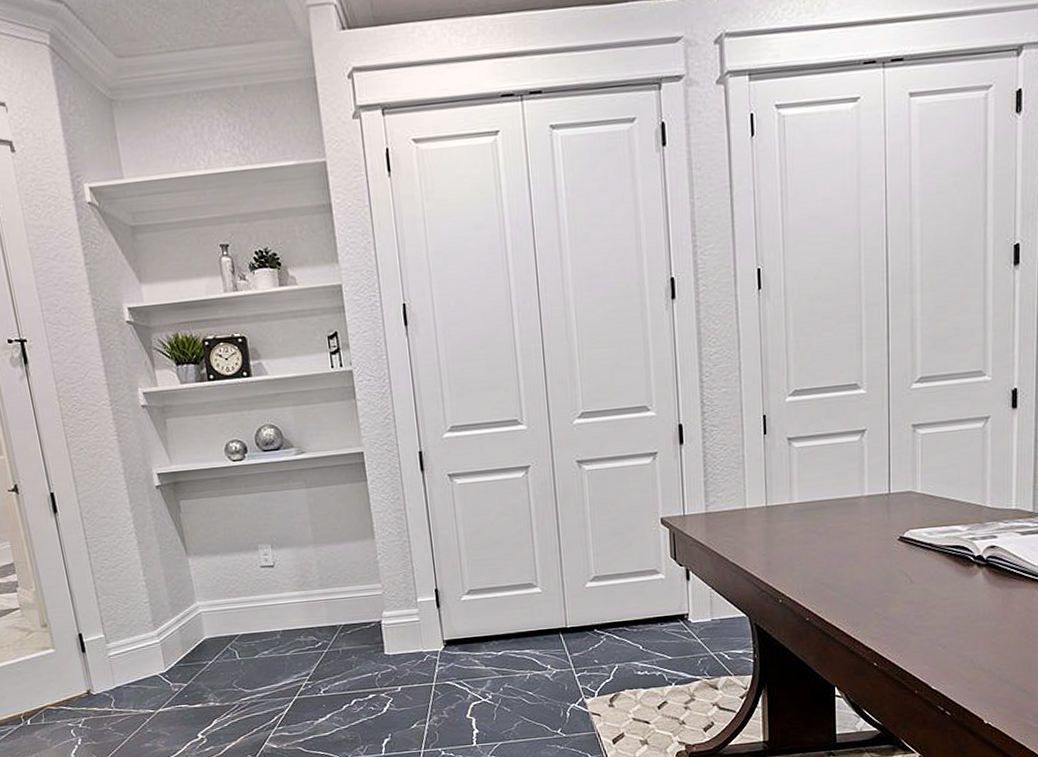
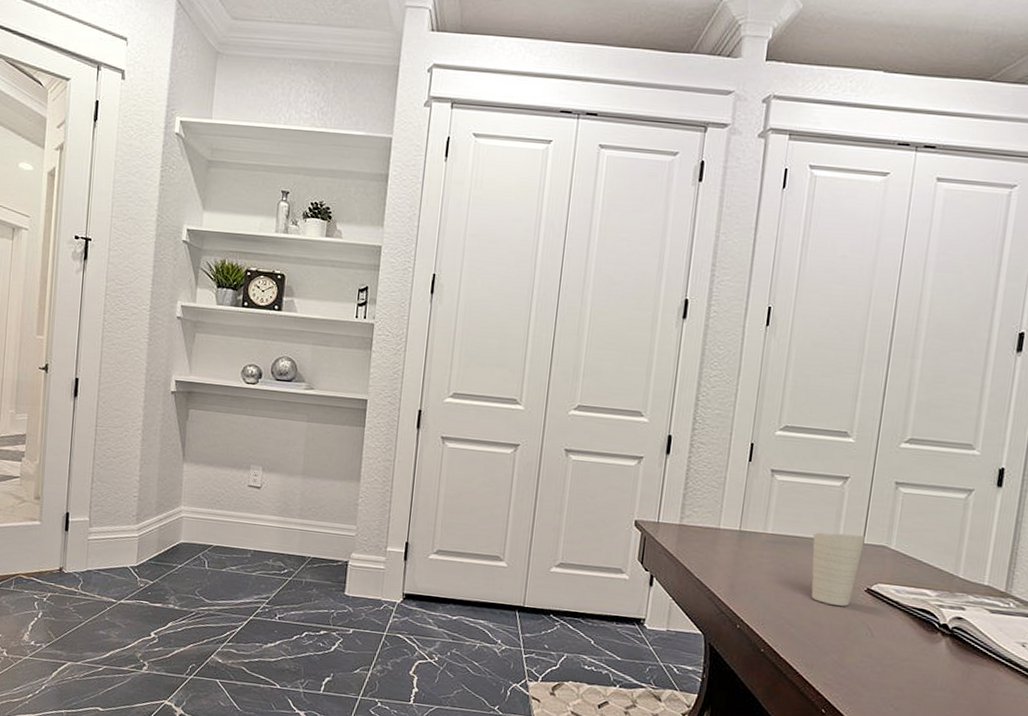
cup: none [839,486,890,561] -> present [811,532,865,606]

